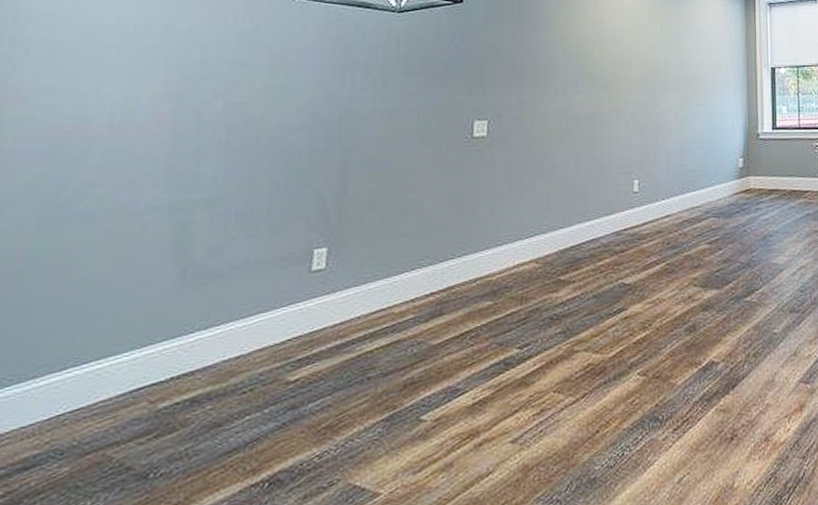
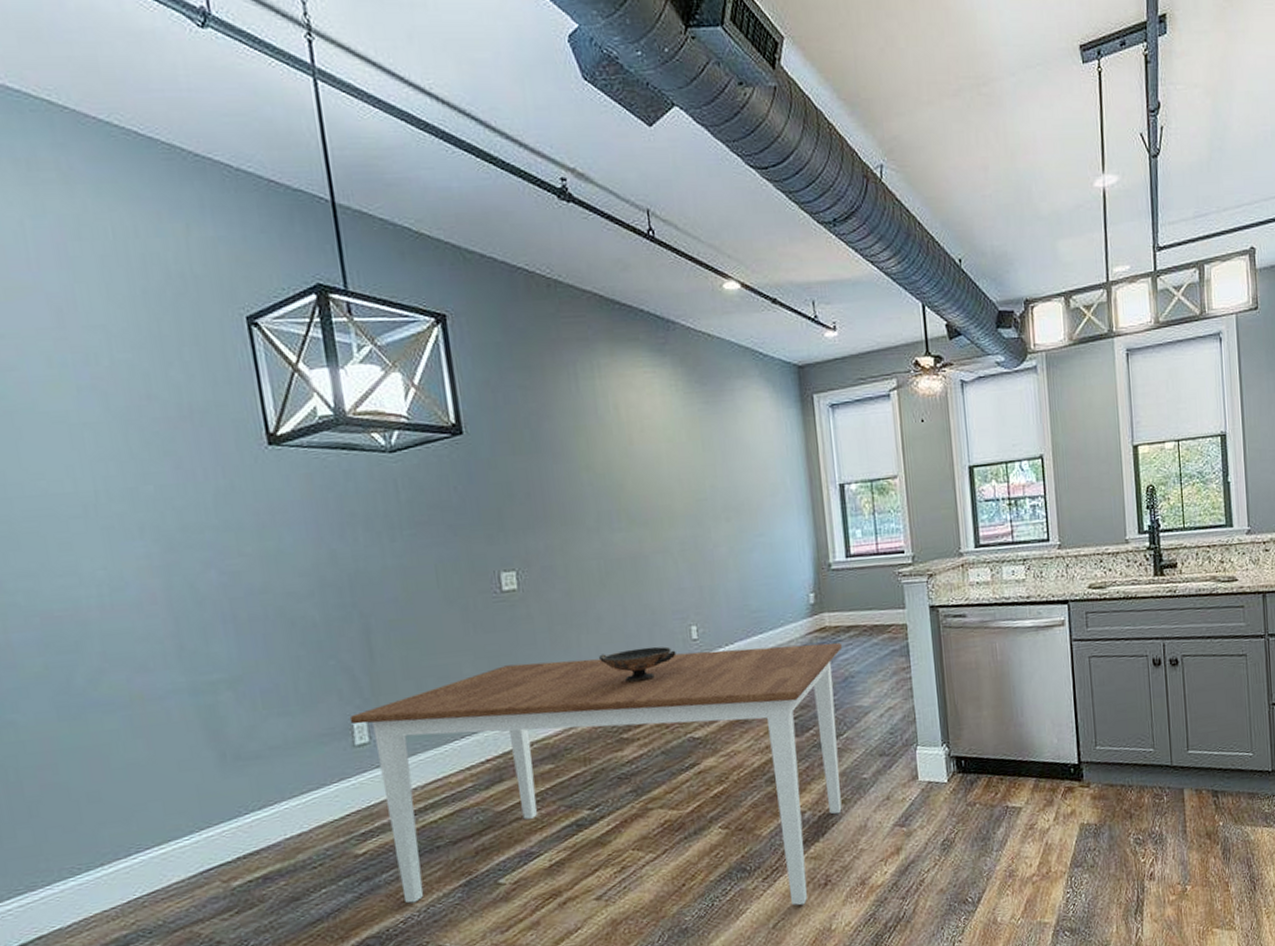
dining table: none [311,203,764,460] -> present [349,643,843,906]
decorative bowl: none [549,196,618,229] -> present [599,646,677,683]

